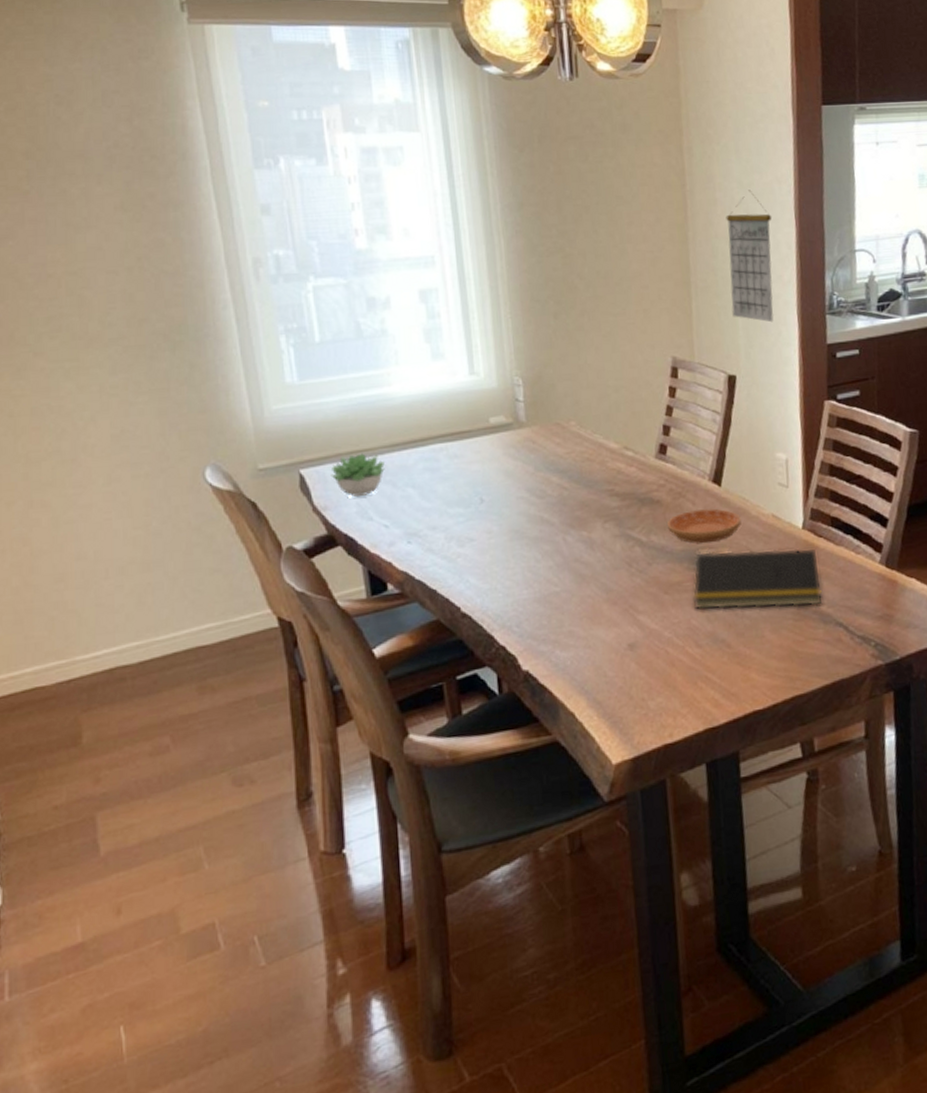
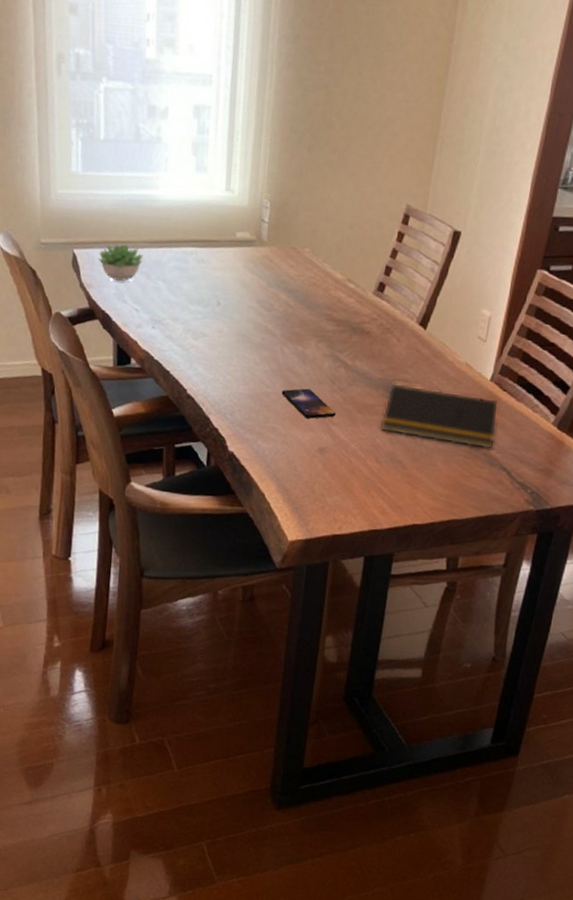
smartphone: none [572,577,641,613] -> present [281,388,337,419]
saucer: present [668,508,741,543] -> none [372,346,438,377]
calendar: present [726,190,774,323] -> none [470,53,529,188]

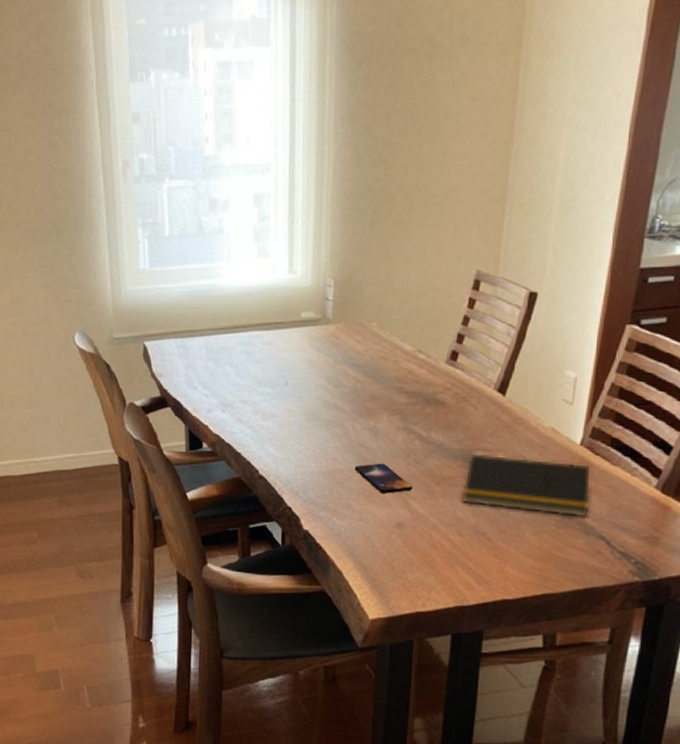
succulent plant: present [98,244,143,281] -> none [167,333,210,368]

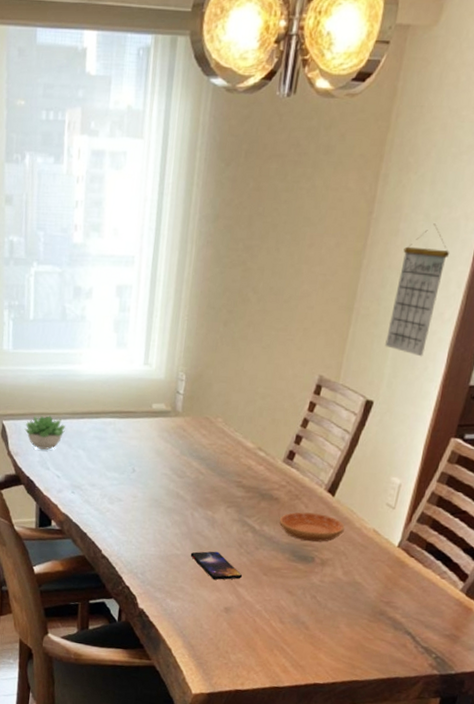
succulent plant: none [167,333,210,368] -> present [24,416,66,450]
saucer: none [448,415,520,445] -> present [279,512,345,542]
notepad: present [461,454,590,517] -> none [285,548,404,612]
calendar: none [544,105,604,243] -> present [385,223,450,357]

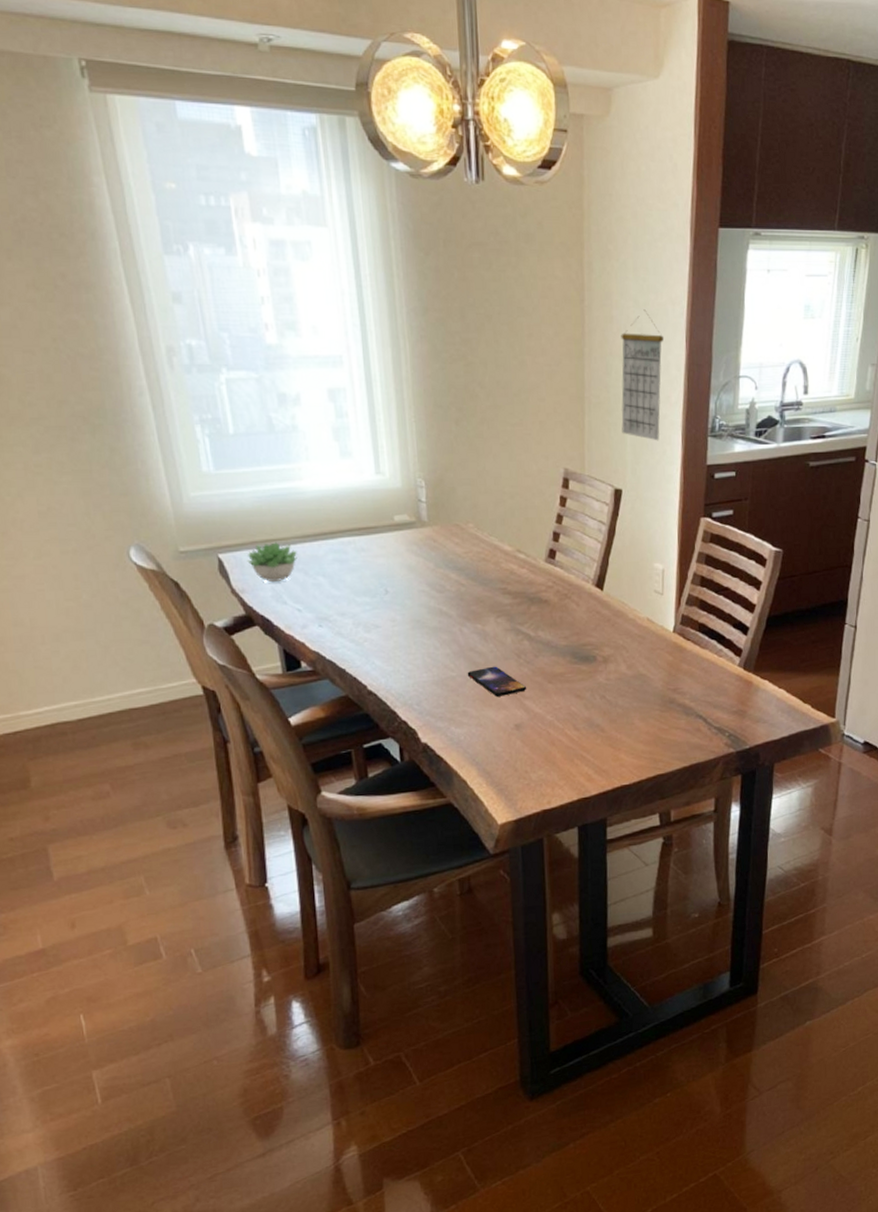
saucer: present [279,512,345,542] -> none [554,610,619,640]

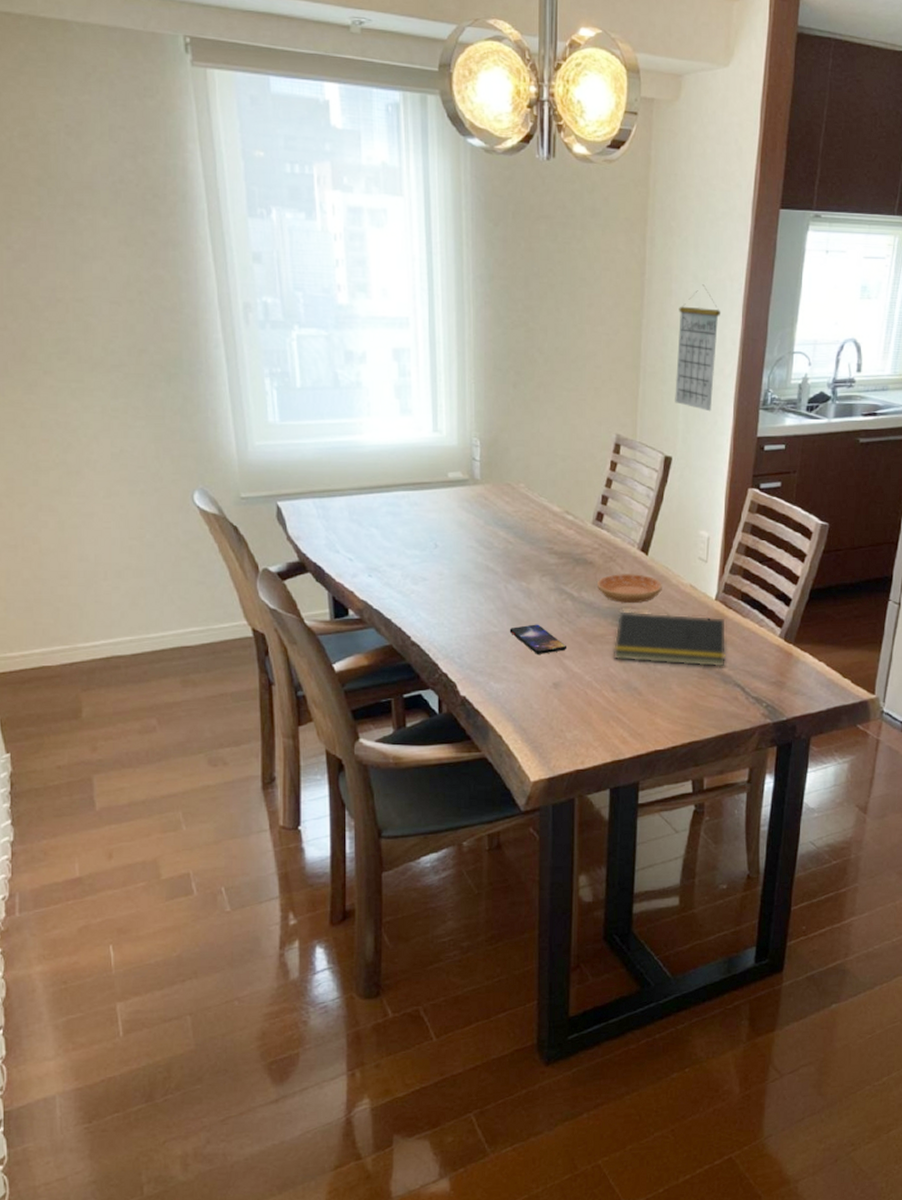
succulent plant: present [247,542,297,582] -> none [304,493,352,531]
saucer: none [554,610,619,640] -> present [598,574,662,603]
notepad: none [573,648,686,700] -> present [613,611,725,667]

